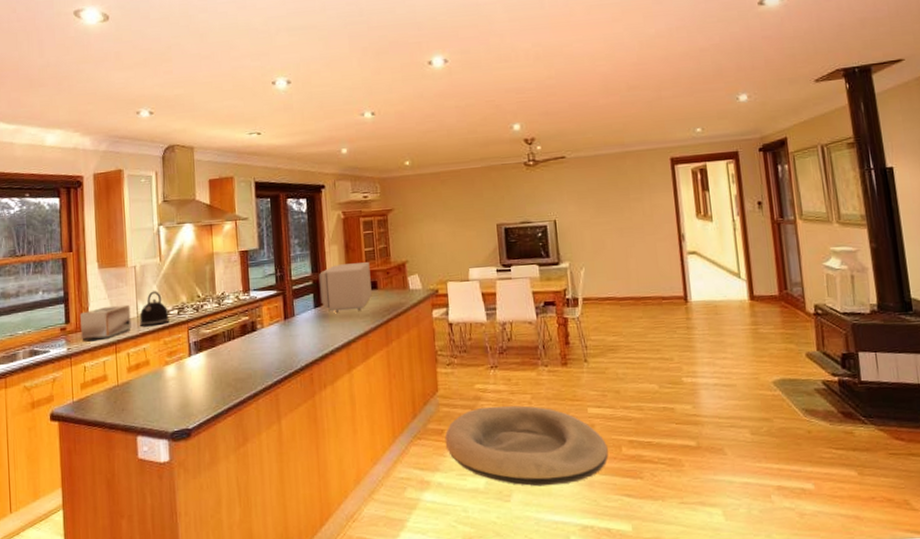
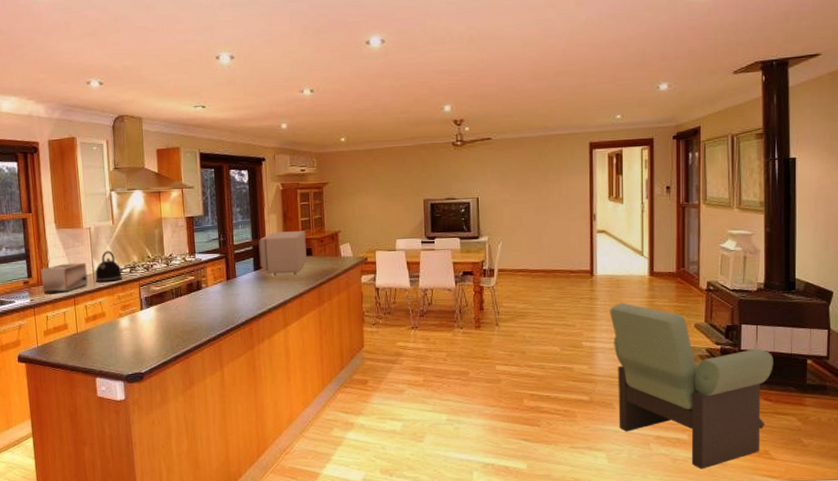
dog bed: present [444,405,609,487] -> none [368,361,511,430]
armchair: none [710,331,901,525] -> present [610,302,773,469]

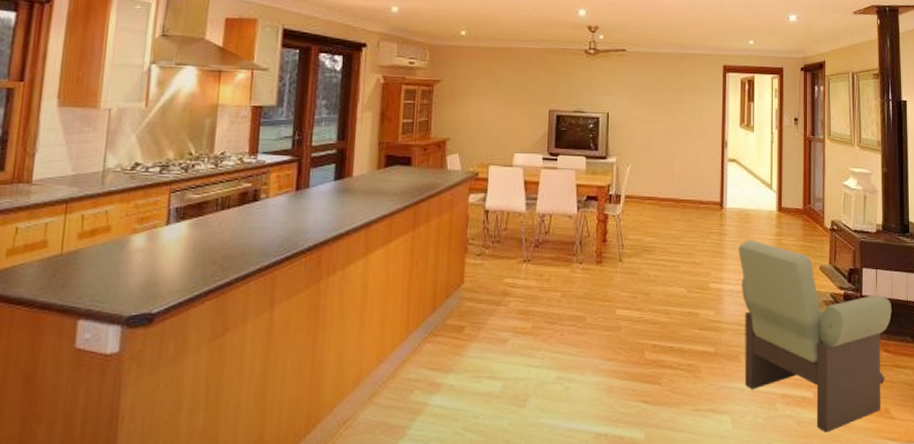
toaster: present [41,262,88,295] -> none [18,154,96,197]
kettle: present [95,251,122,283] -> none [105,141,148,185]
microwave: present [258,231,307,275] -> none [342,134,406,188]

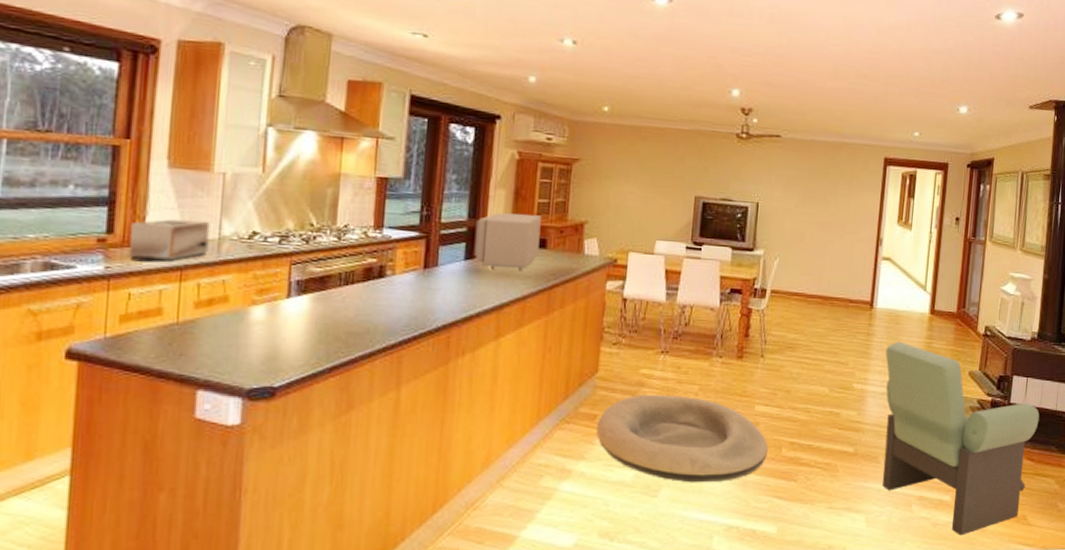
toaster: none [18,154,96,197] -> present [129,218,210,263]
microwave: none [342,134,406,188] -> present [473,213,542,271]
dog bed: none [463,303,631,391] -> present [596,394,768,483]

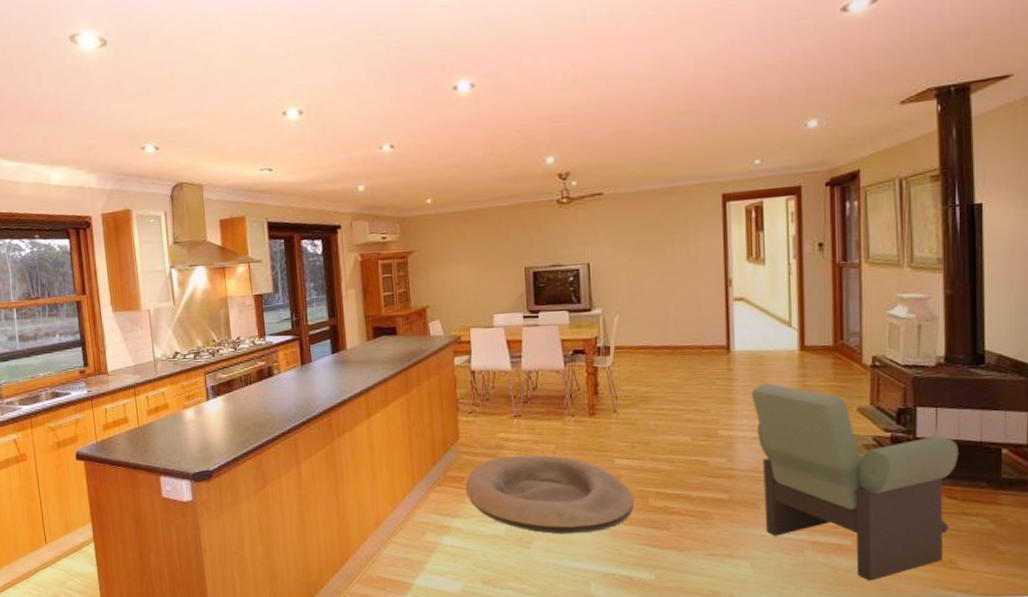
toaster: present [129,218,210,263] -> none [98,348,149,385]
microwave: present [473,213,542,271] -> none [335,307,391,359]

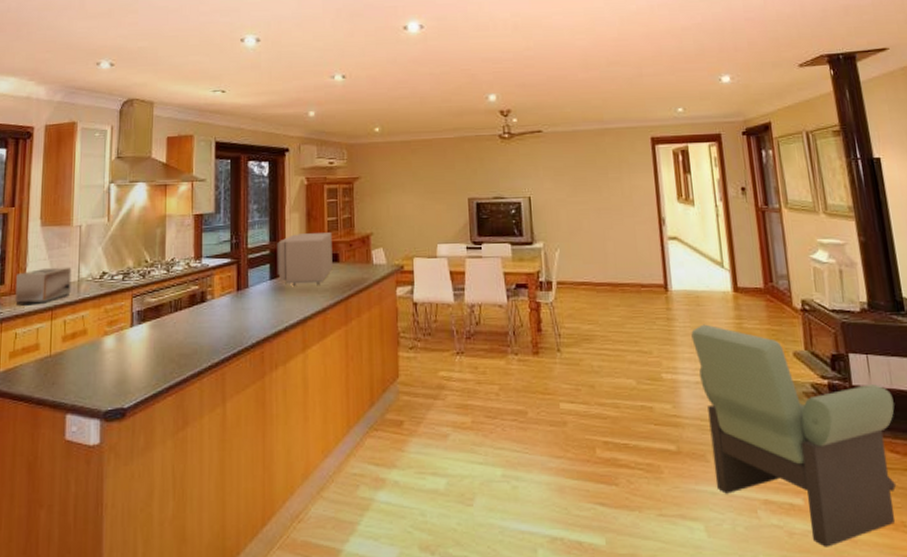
toaster: none [98,348,149,385] -> present [15,267,72,306]
microwave: none [335,307,391,359] -> present [276,233,333,286]
dog bed: present [465,455,634,535] -> none [403,396,581,490]

